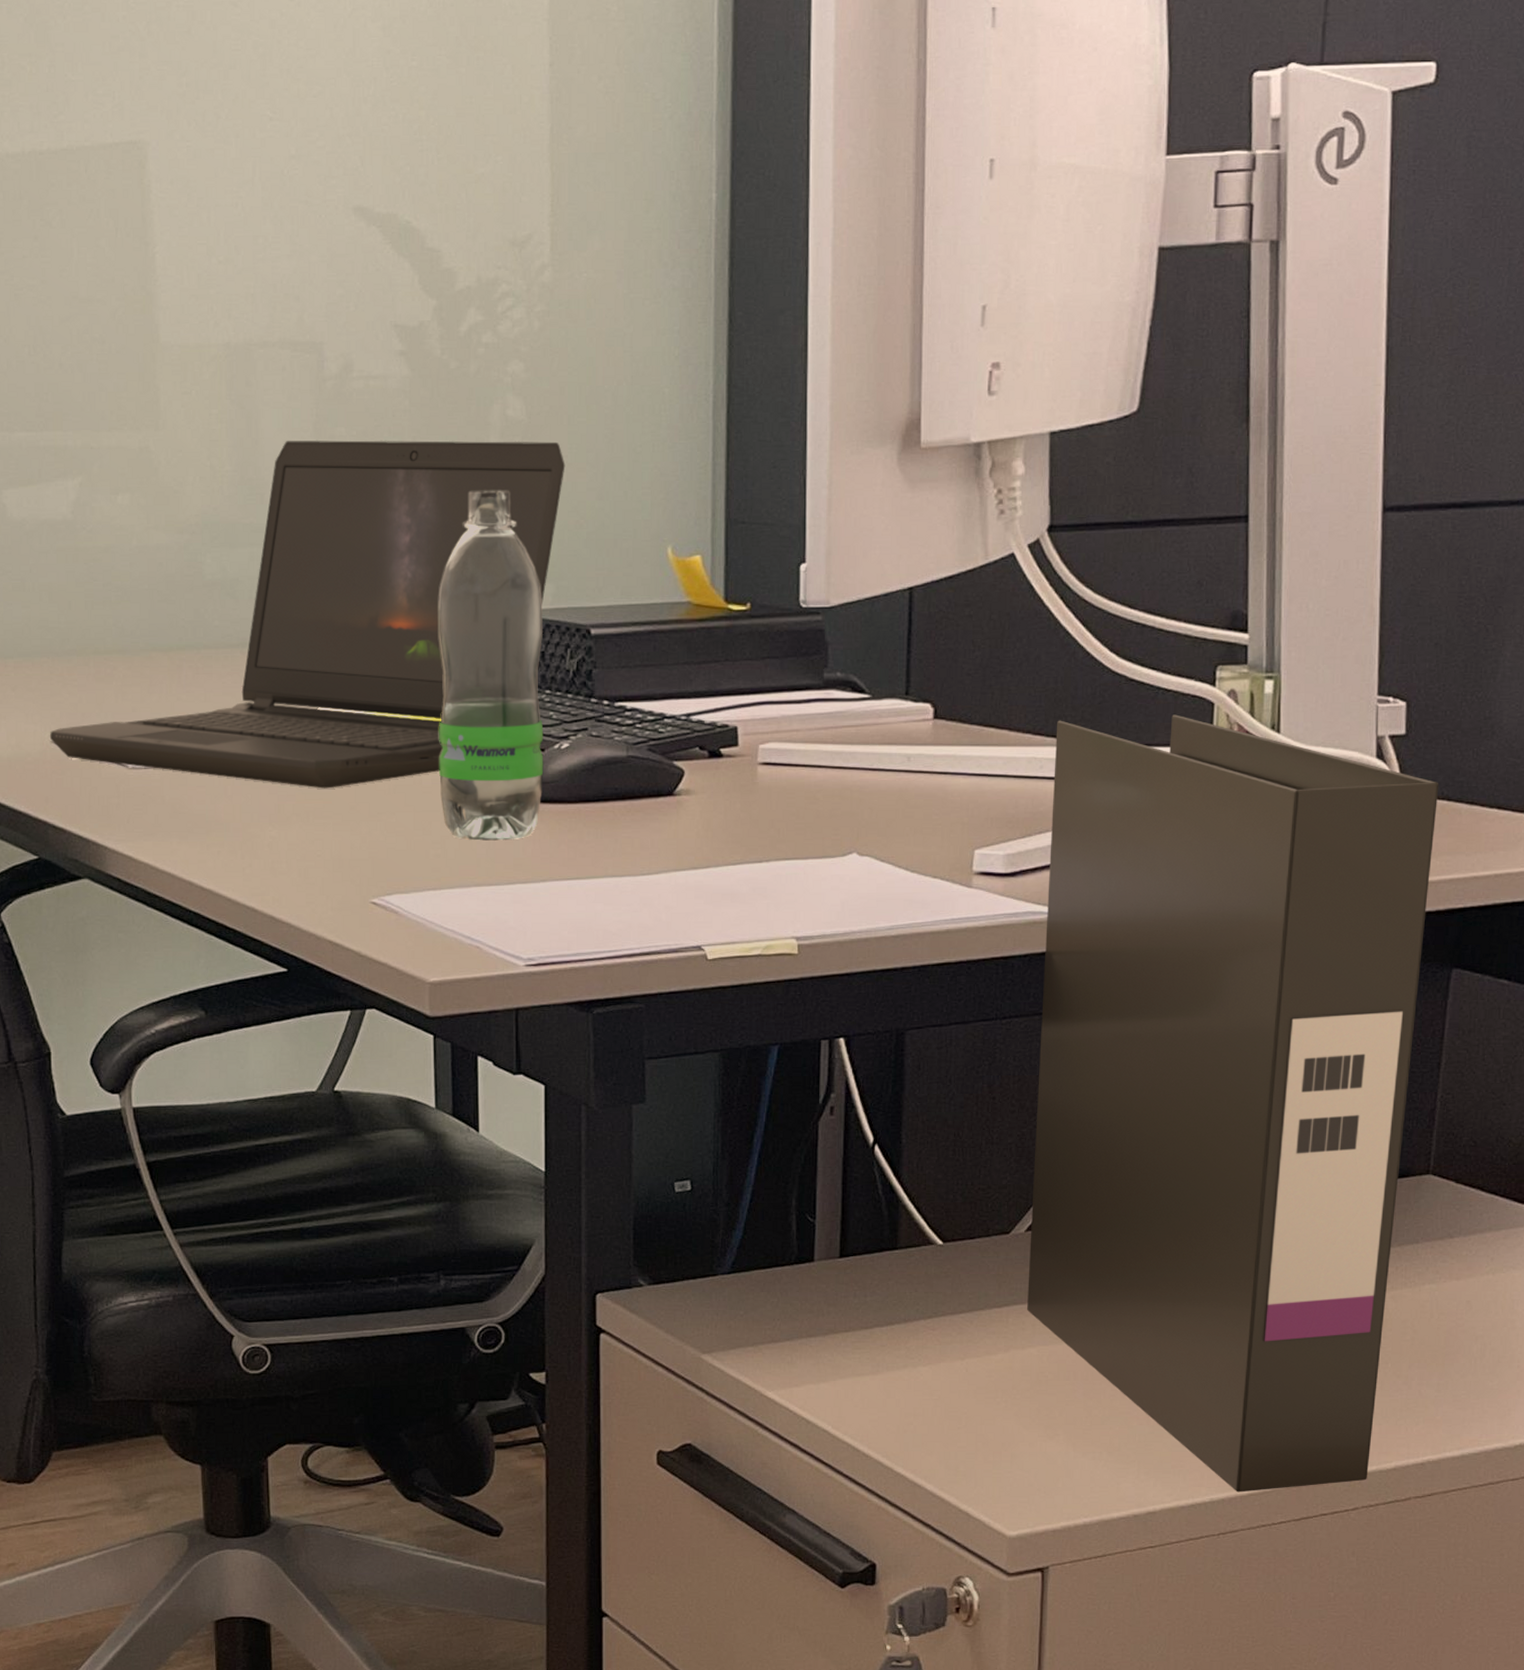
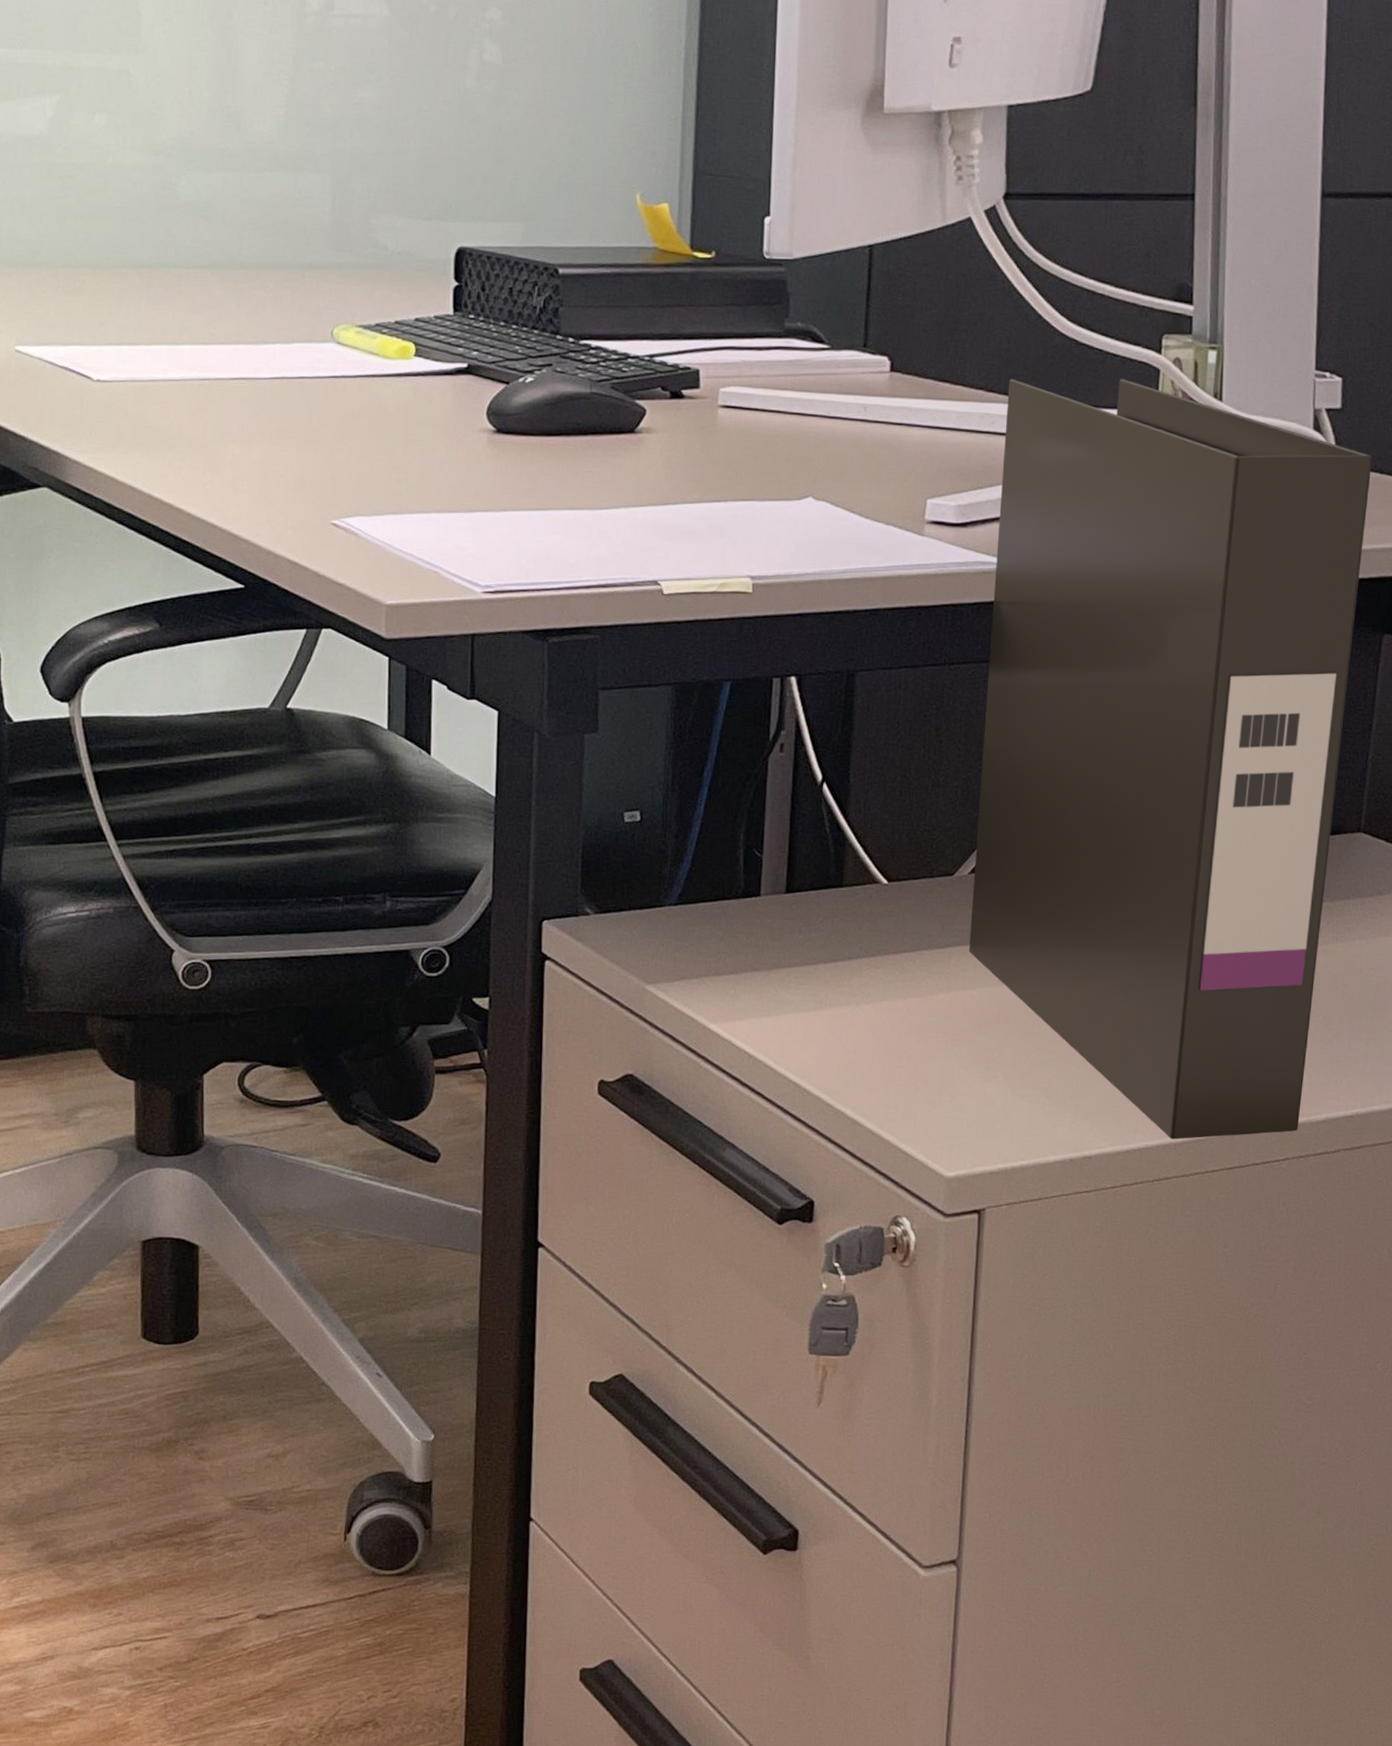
laptop computer: present [49,440,566,789] -> none [15,72,539,410]
bottle: present [437,490,544,841] -> none [404,129,512,469]

